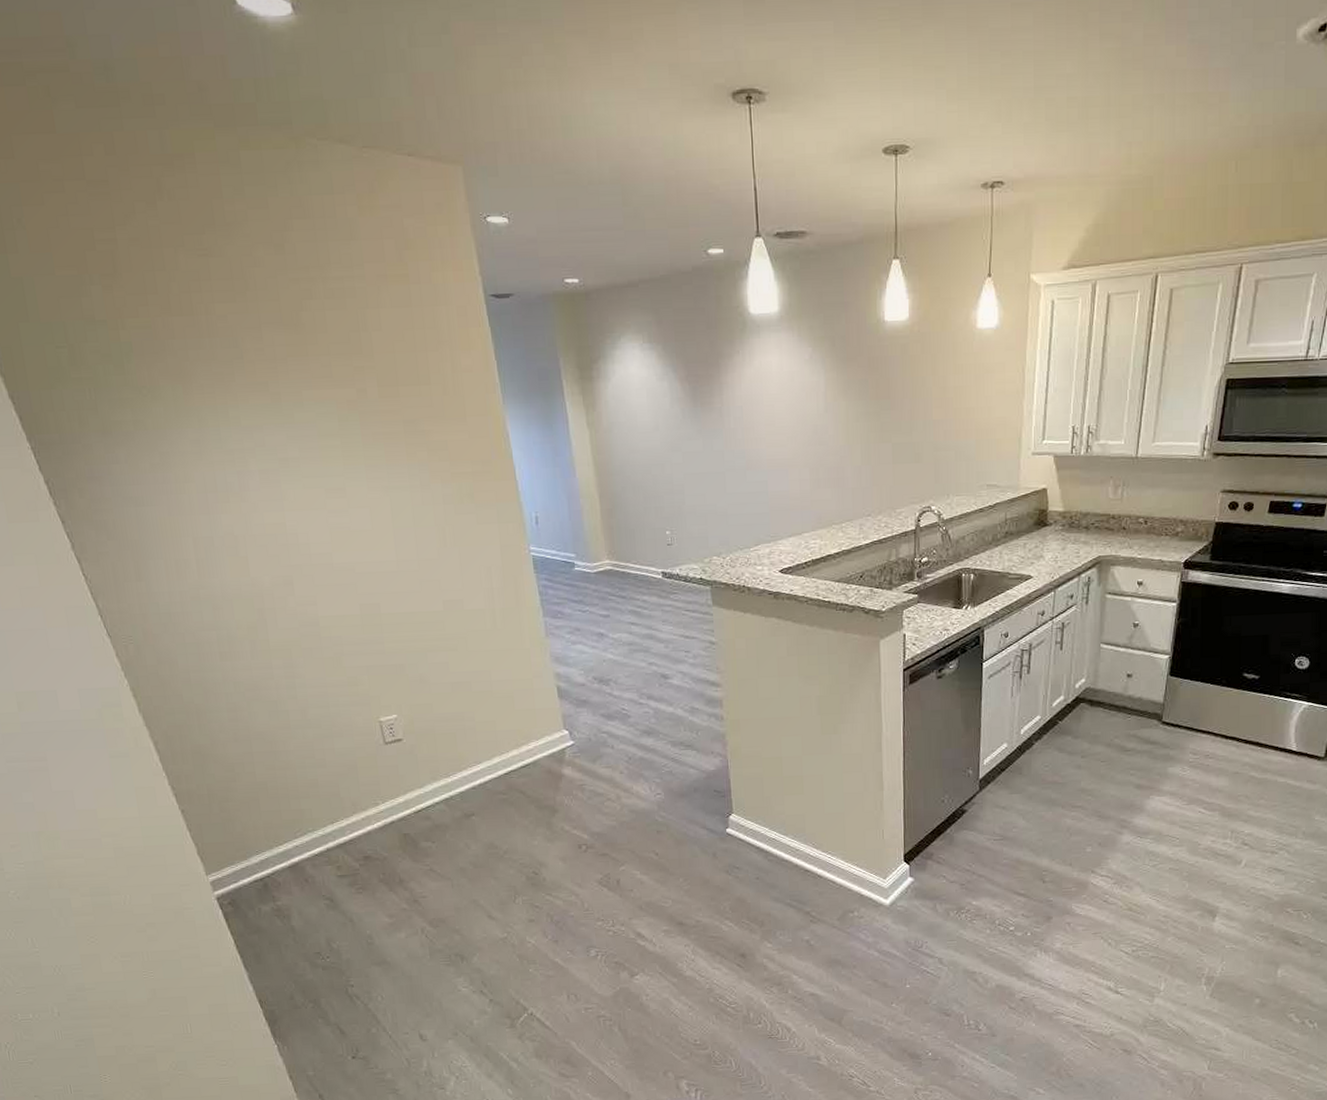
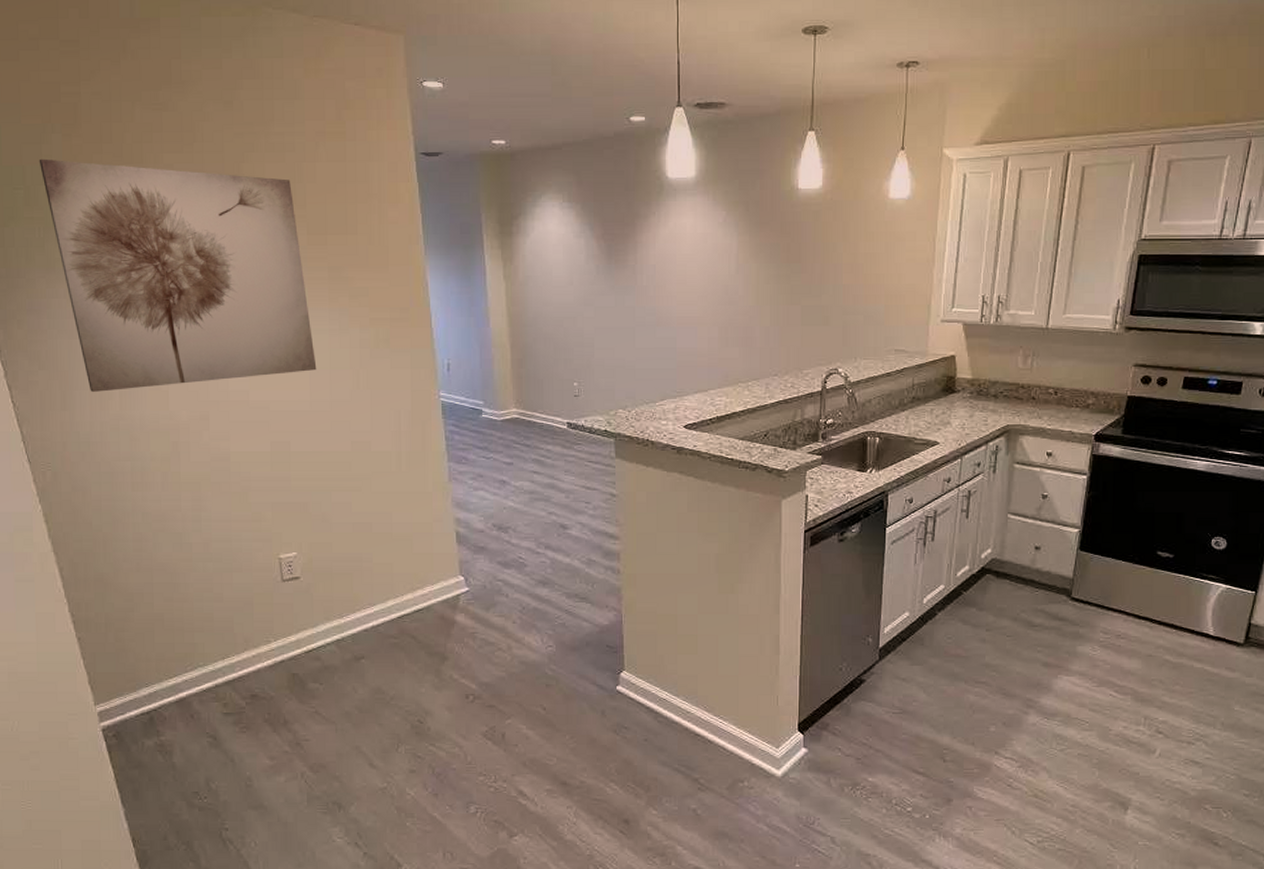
wall art: none [80,313,401,561] -> present [39,158,317,392]

